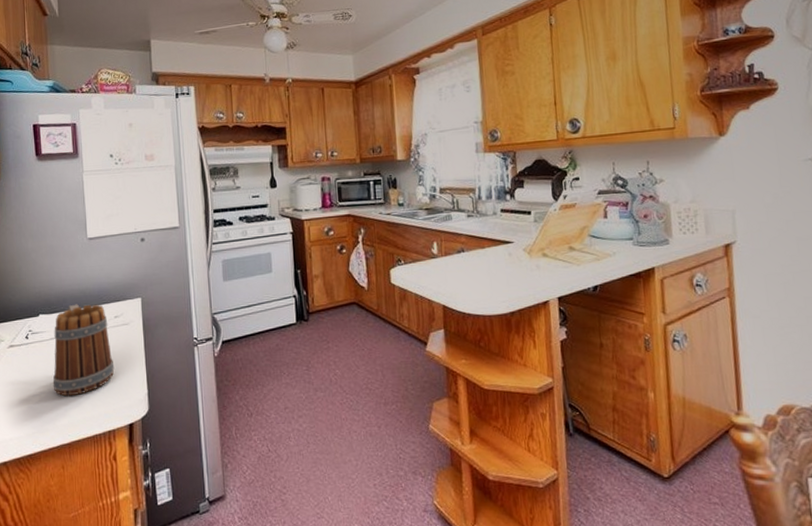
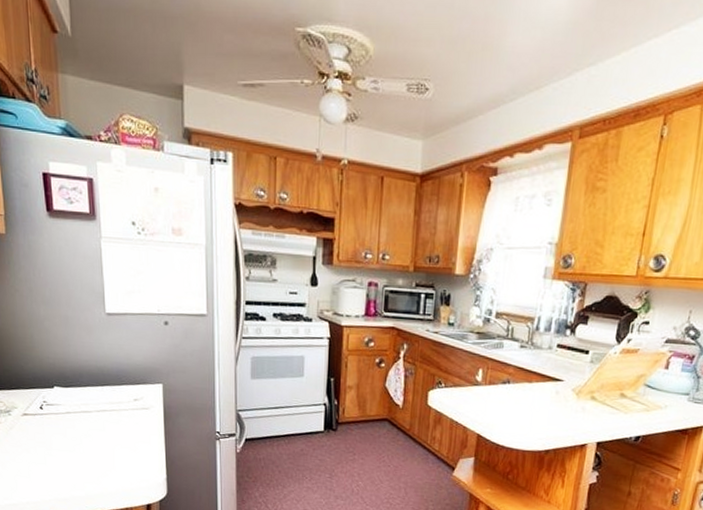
mug: present [52,304,115,397] -> none [69,381,133,471]

